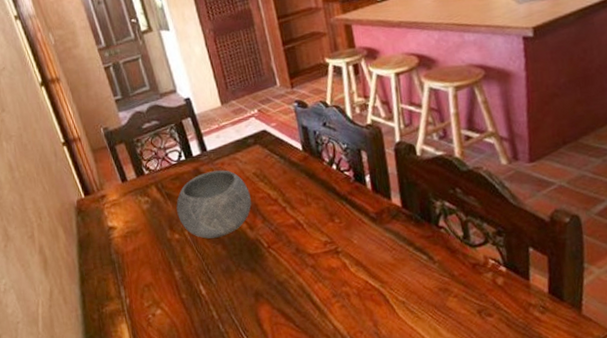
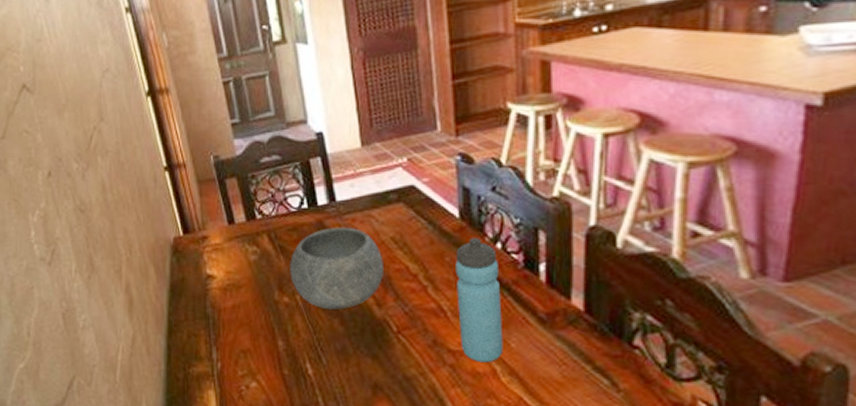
water bottle: none [303,163,349,260] -> present [455,237,503,363]

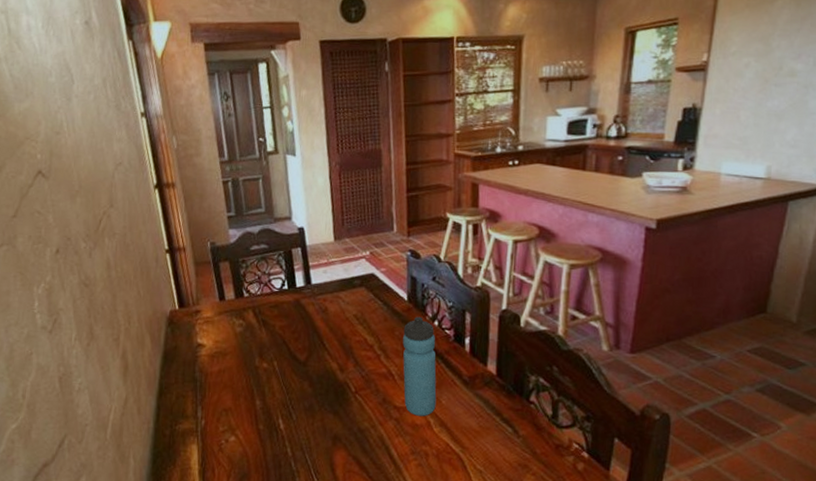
bowl: present [290,227,383,310] -> none [269,305,347,374]

